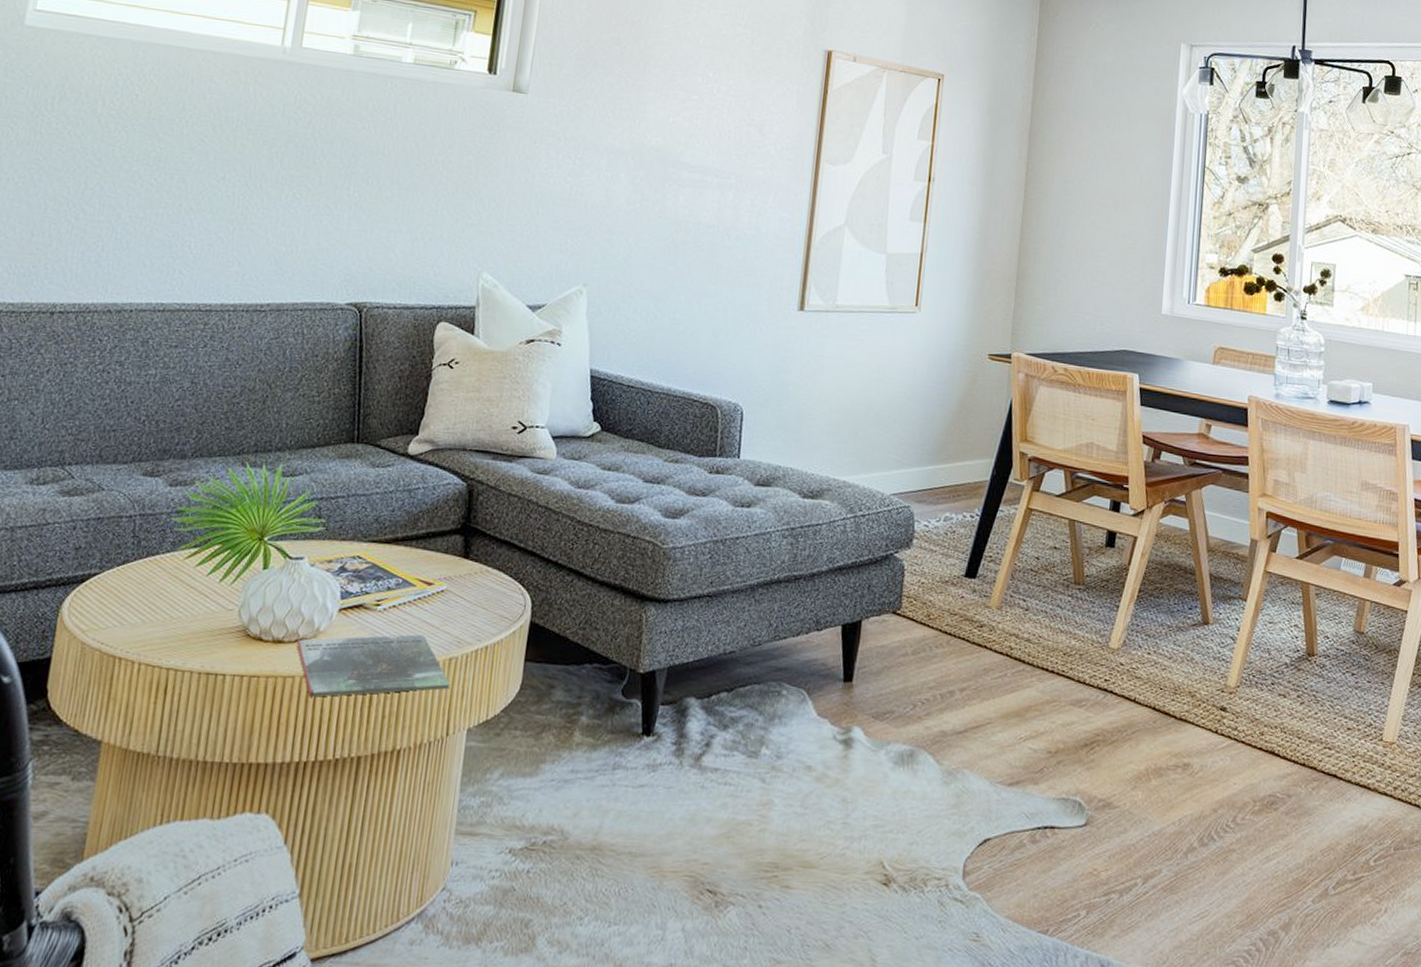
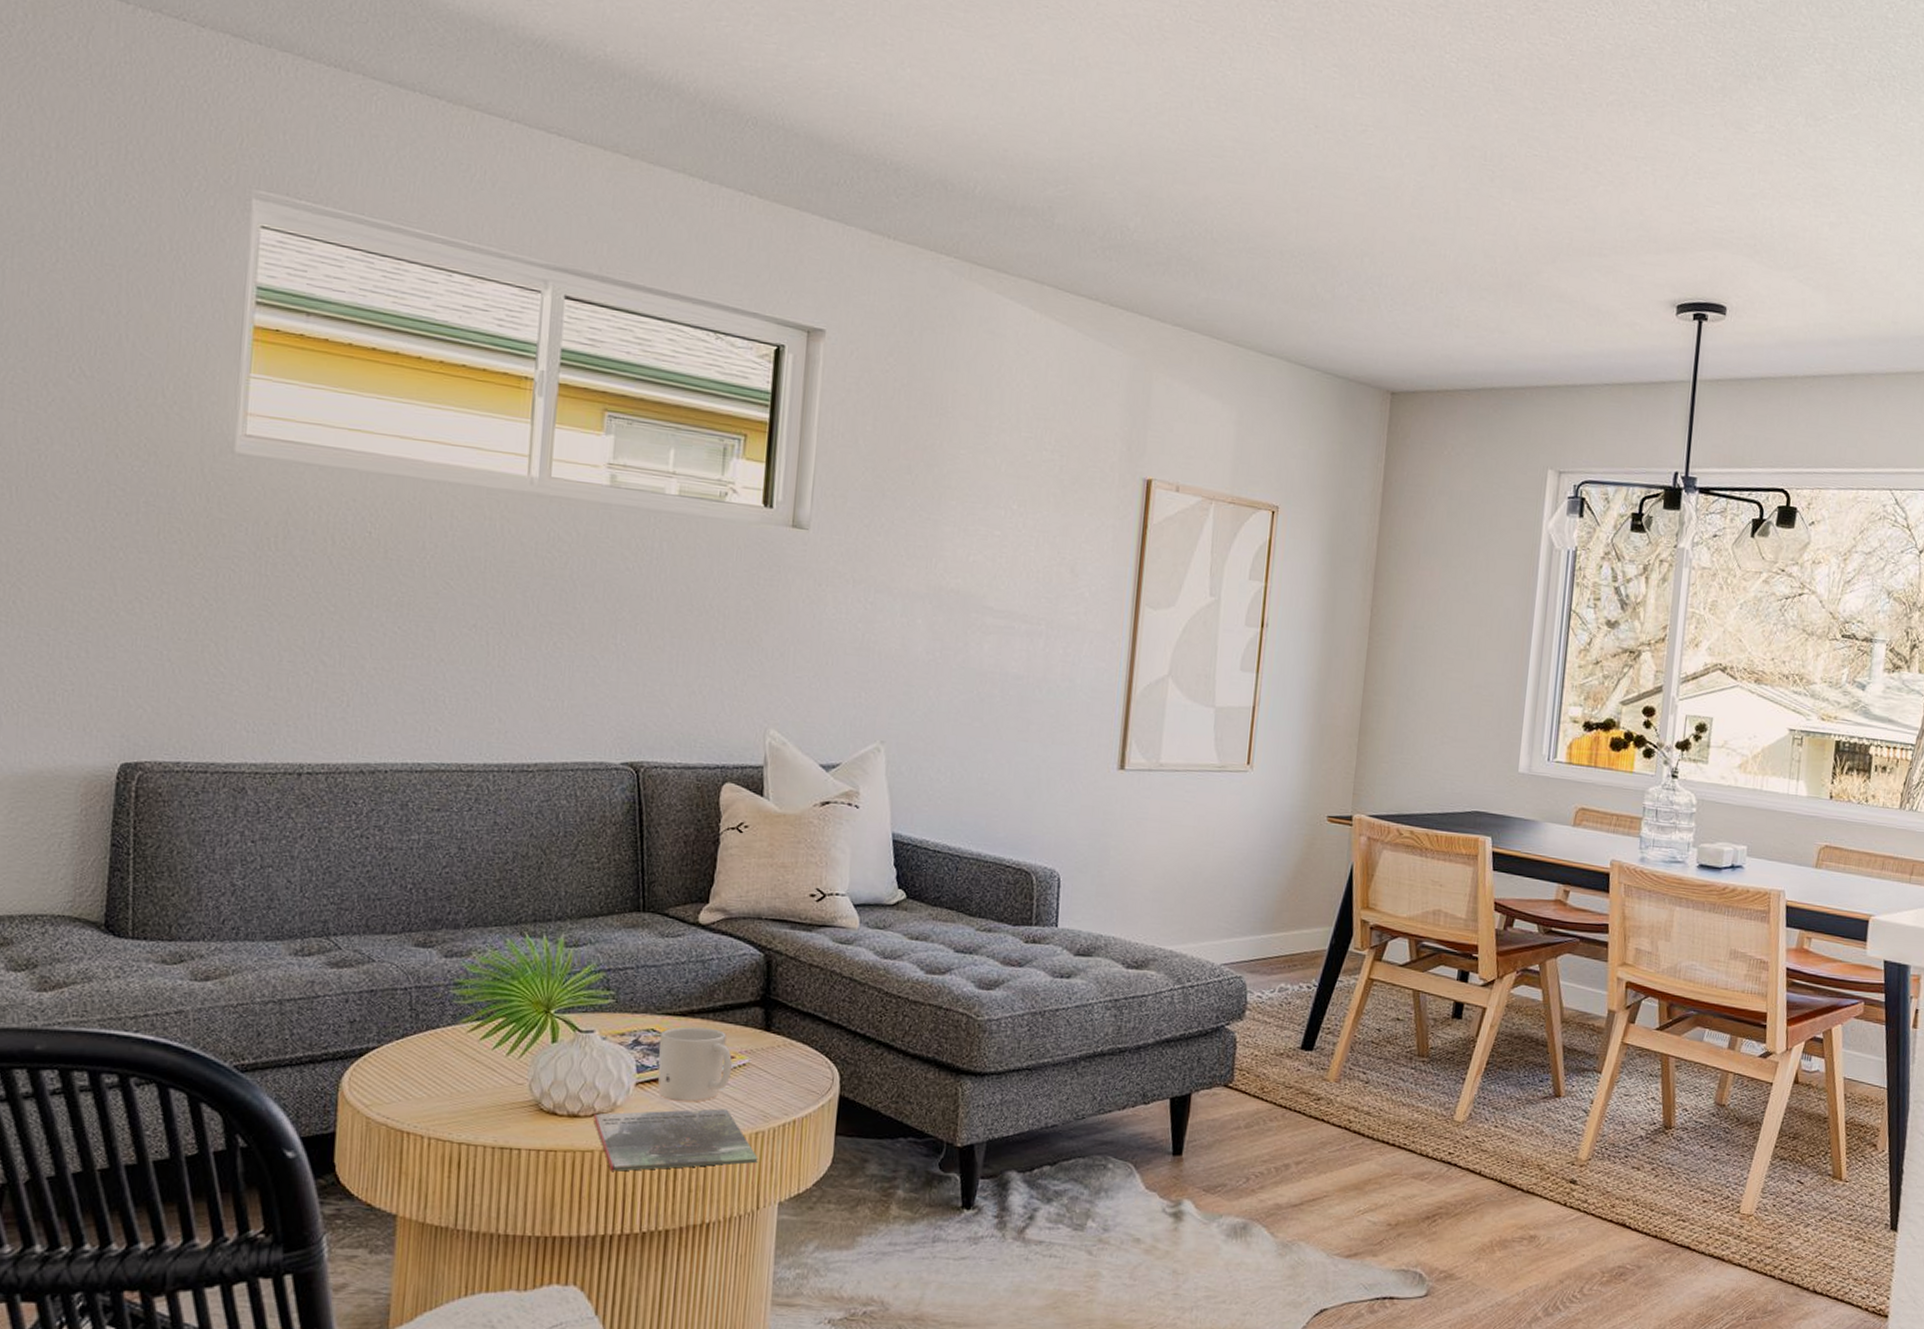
mug: none [359,554,432,629] -> present [657,1026,733,1103]

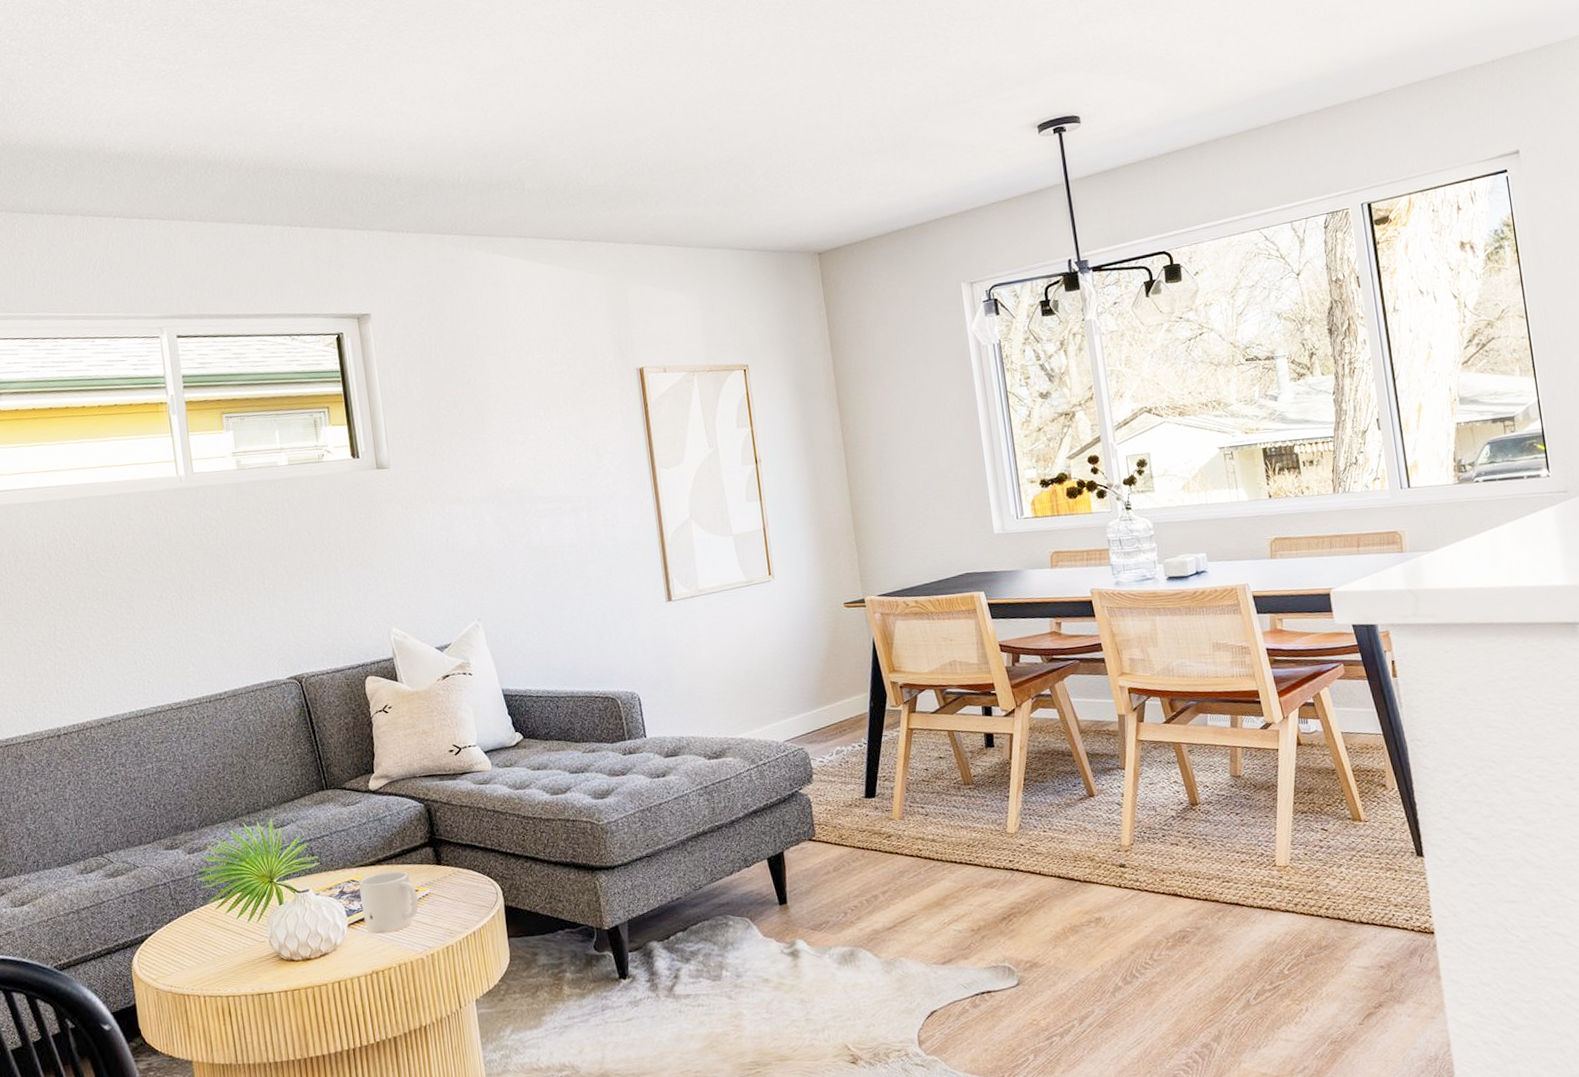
magazine: present [593,1108,758,1172] -> none [322,932,453,998]

